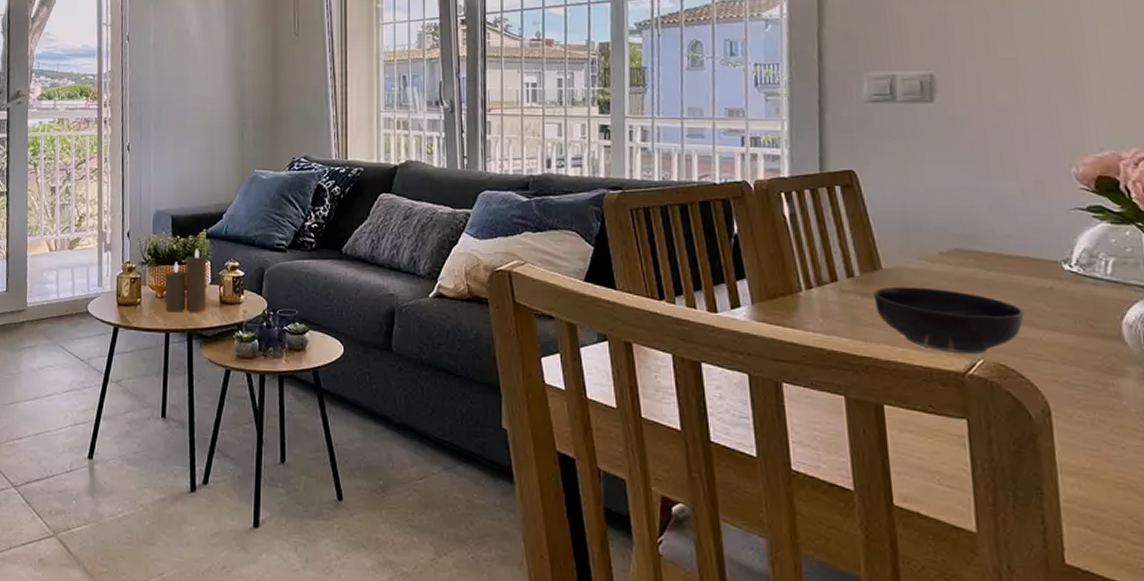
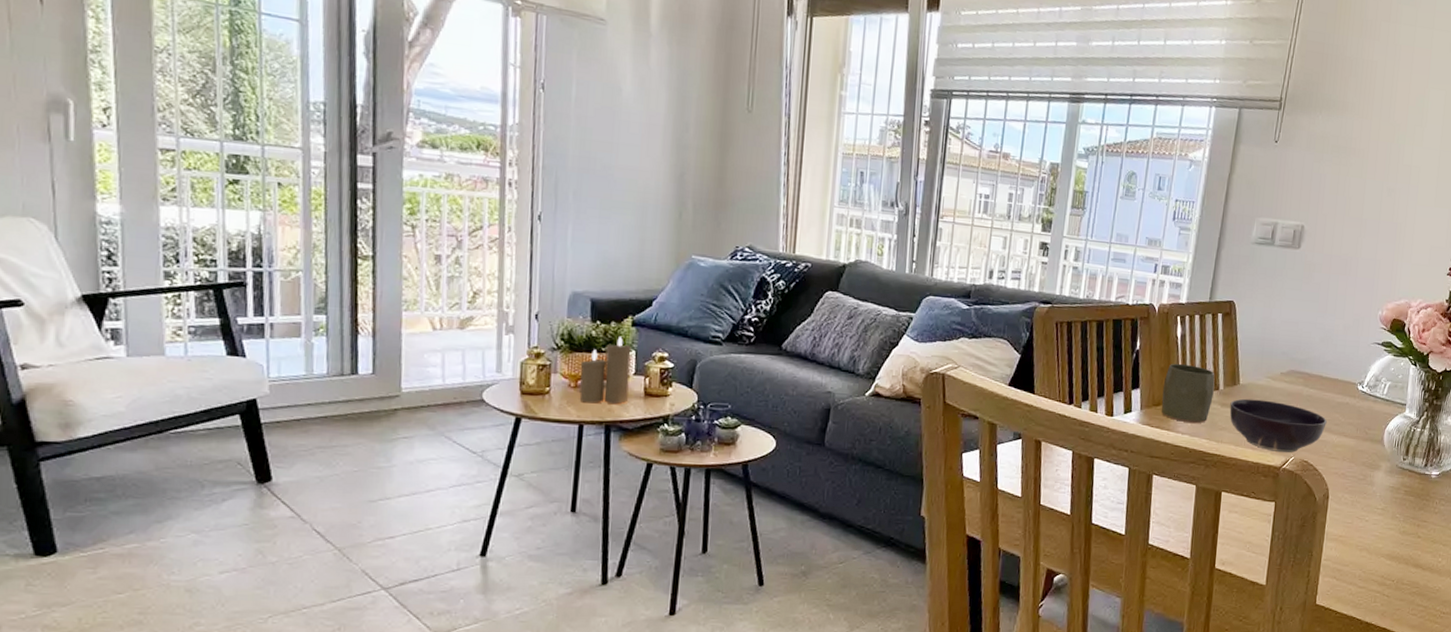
mug: none [776,247,848,319] -> present [1161,363,1215,424]

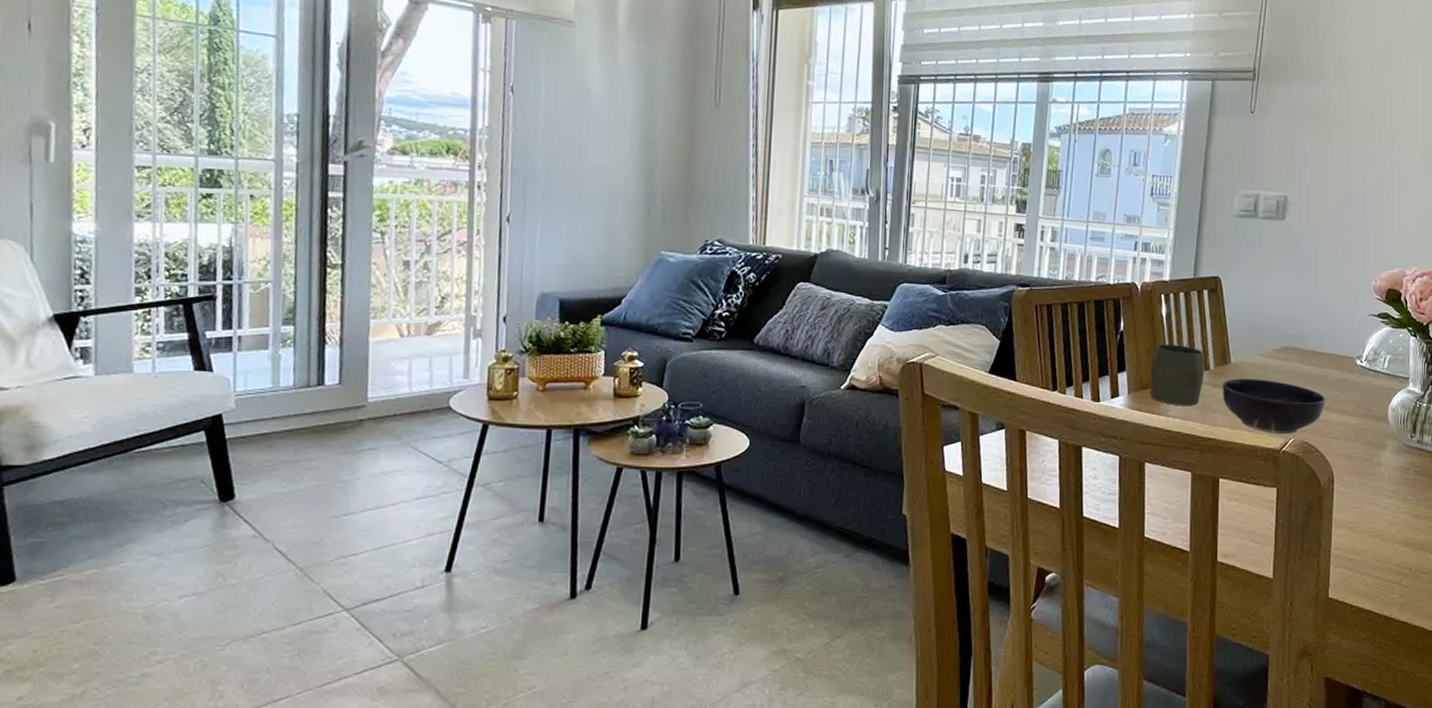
candle: present [579,337,632,404] -> none [547,337,601,407]

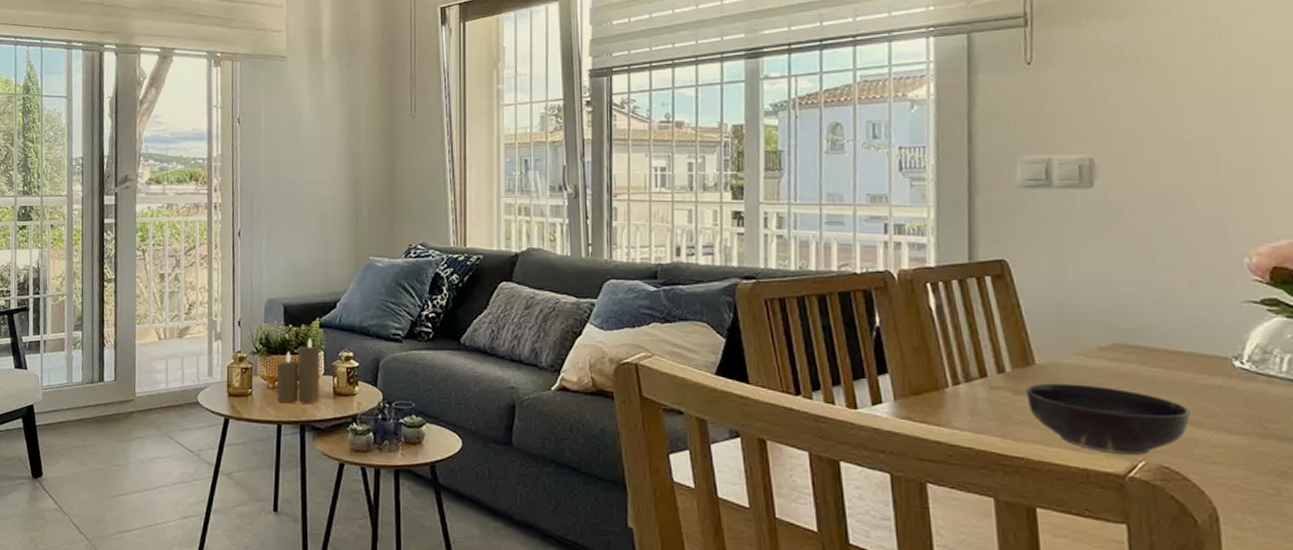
candle: none [547,337,601,407] -> present [276,339,320,404]
mug: present [1149,343,1204,407] -> none [921,340,998,417]

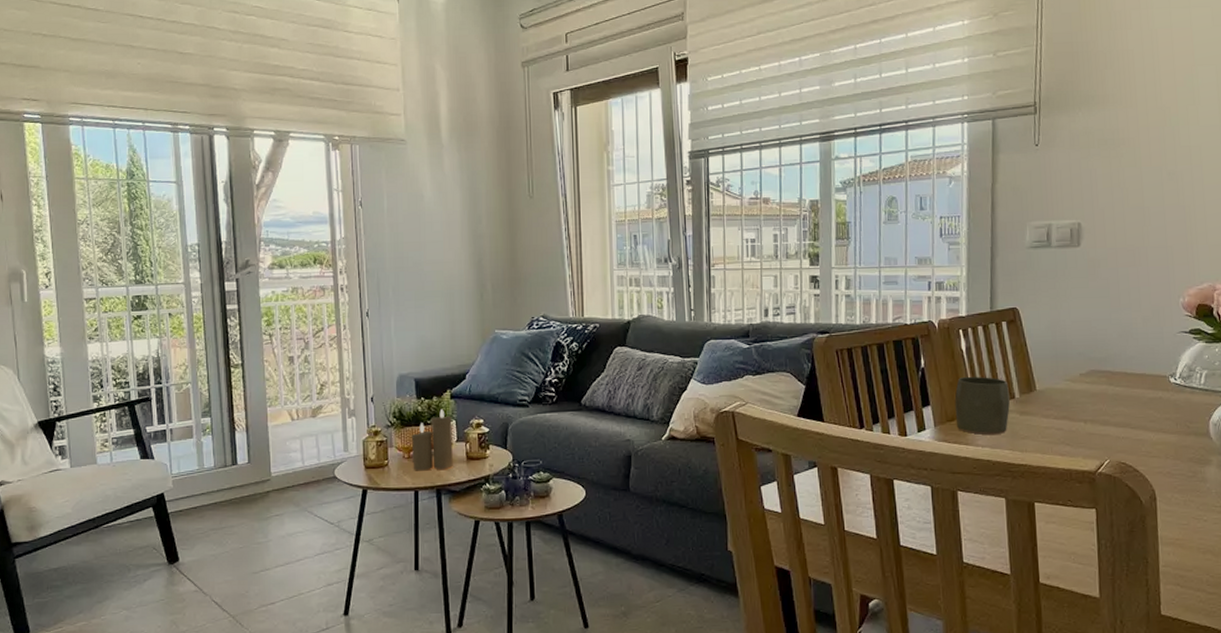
mug: none [921,340,998,417] -> present [954,376,1010,435]
bowl: present [1026,383,1190,455] -> none [1029,403,1140,456]

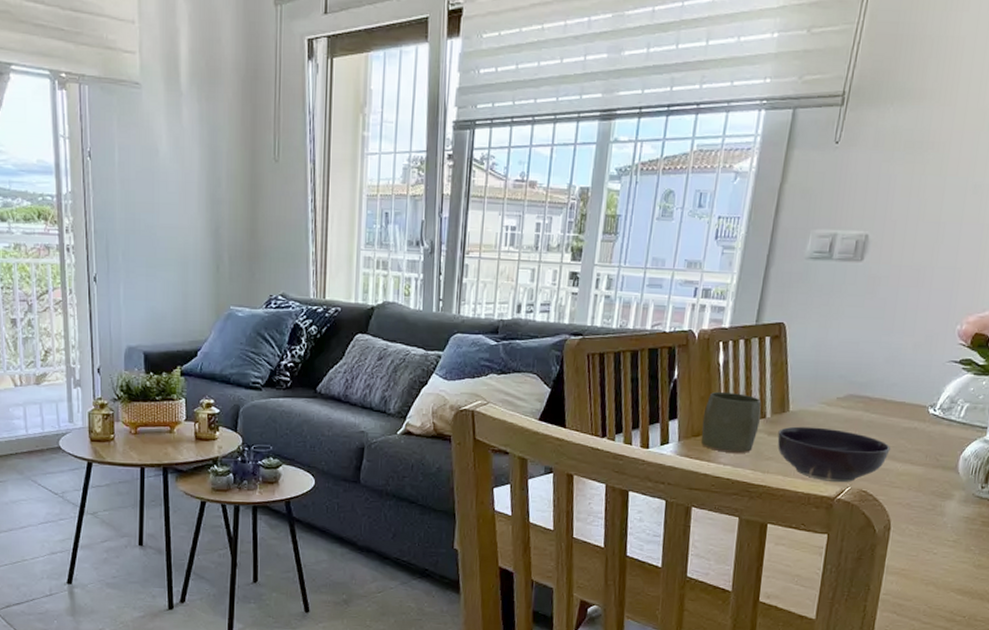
candle: present [411,409,453,471] -> none [138,386,181,448]
bowl: none [1029,403,1140,456] -> present [777,426,890,482]

